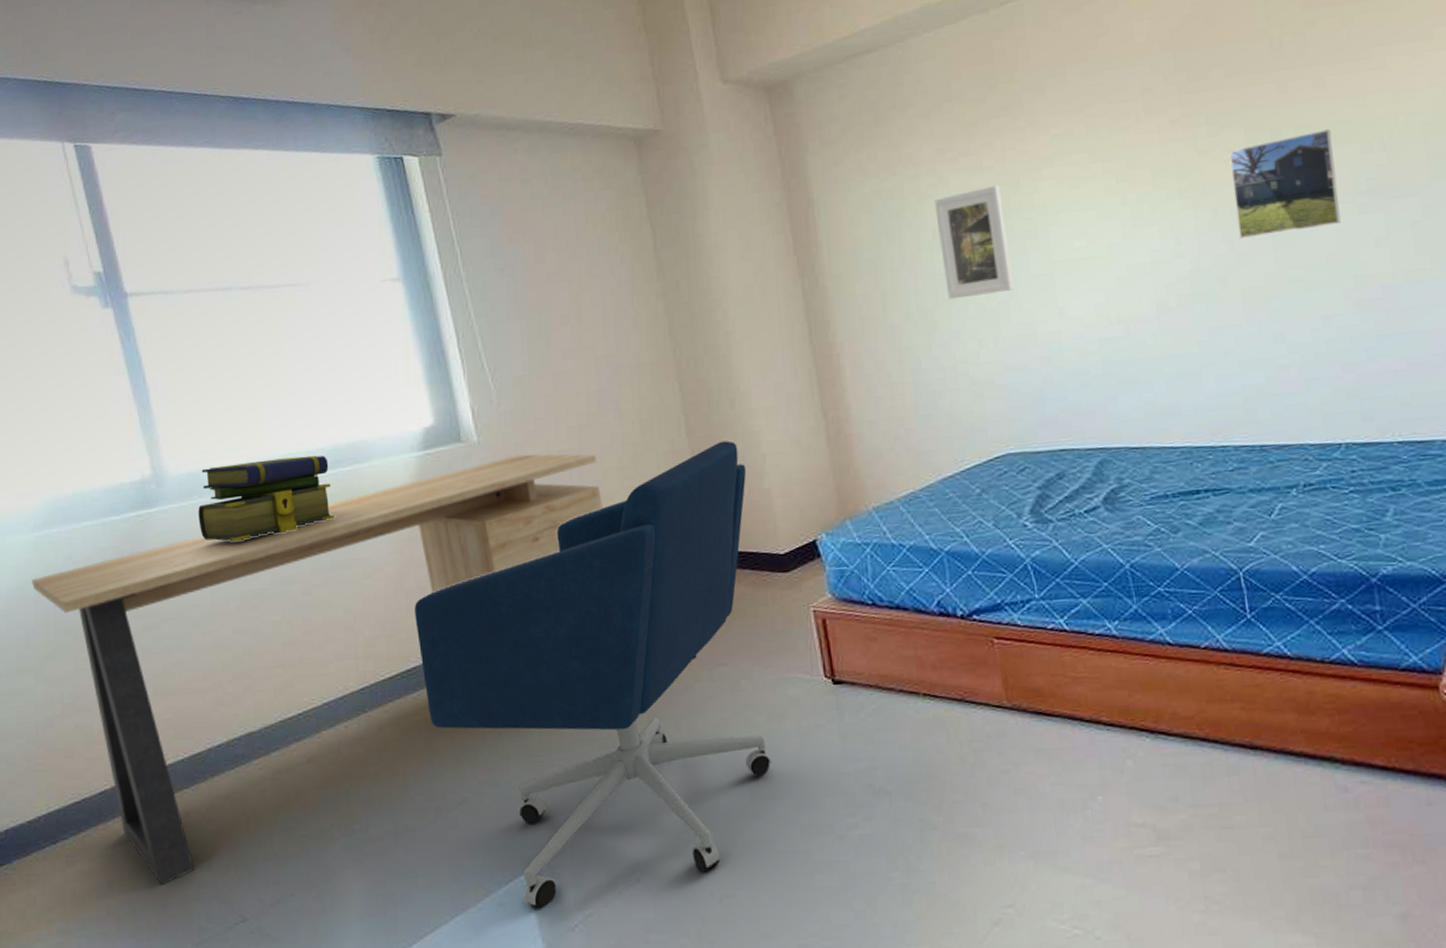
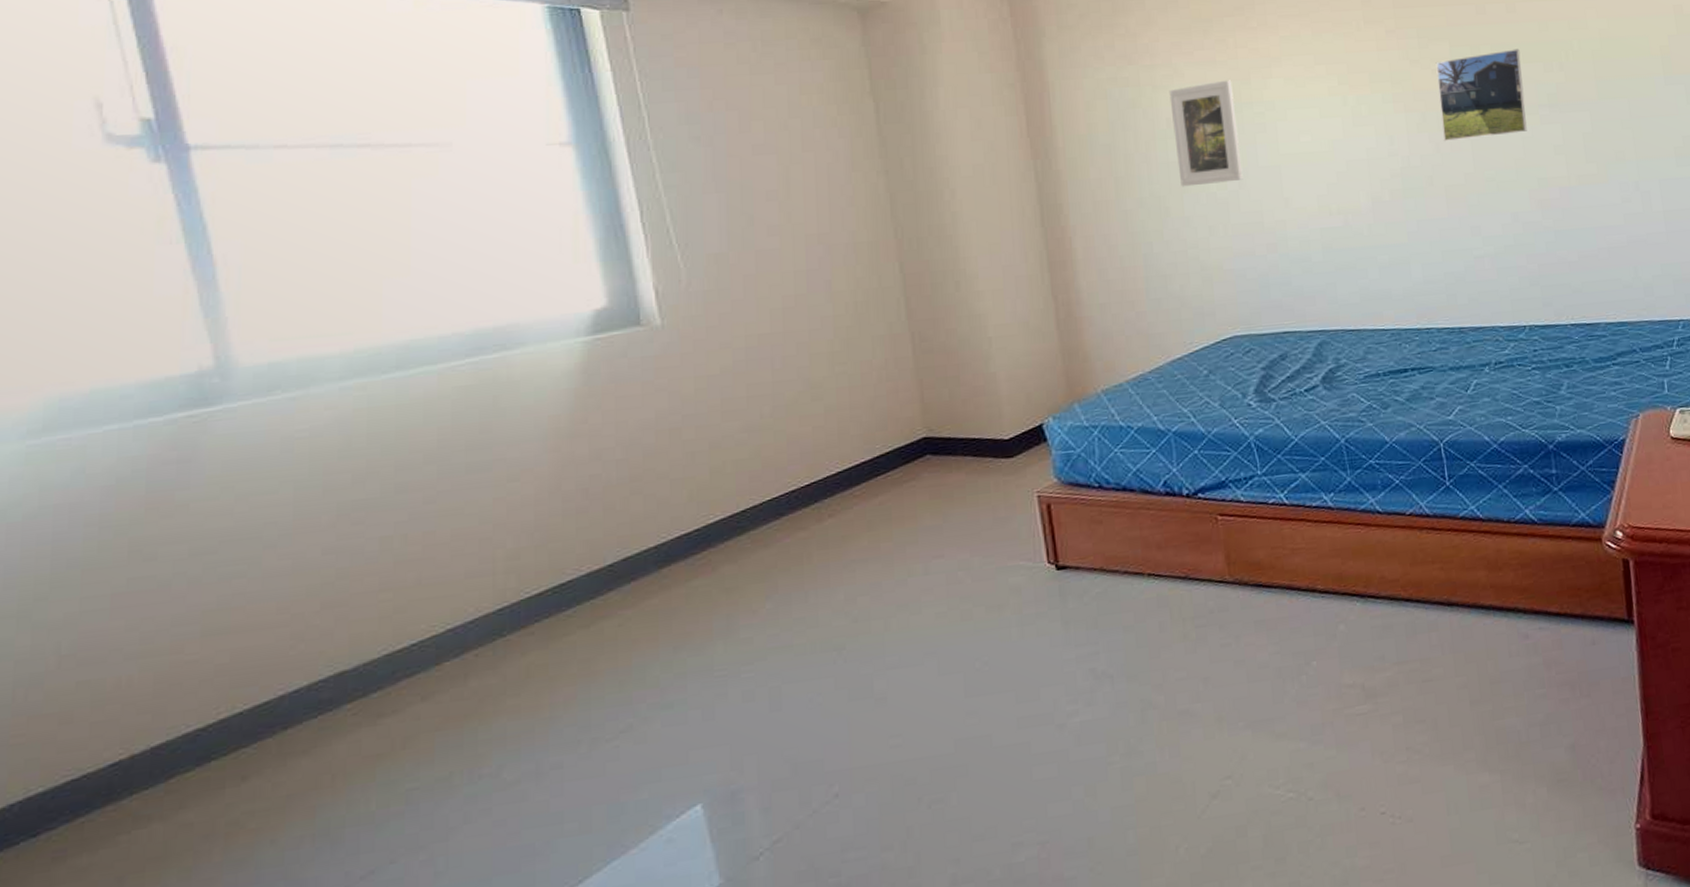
desk: present [32,454,603,885] -> none [18,338,809,872]
stack of books: present [198,455,336,542] -> none [280,341,474,445]
office chair: present [415,440,772,909] -> none [574,324,989,840]

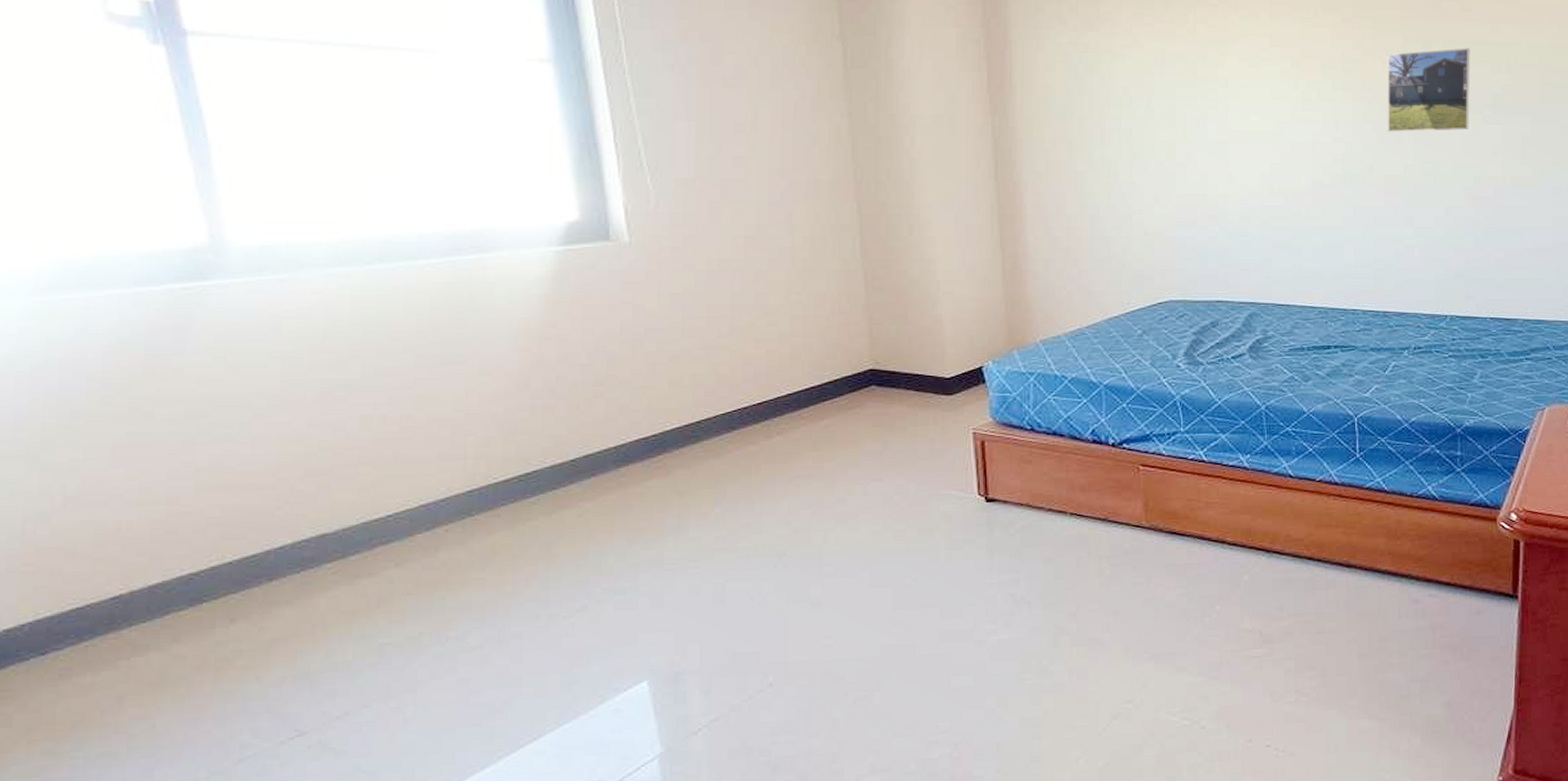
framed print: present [1169,80,1243,187] -> none [1127,54,1191,154]

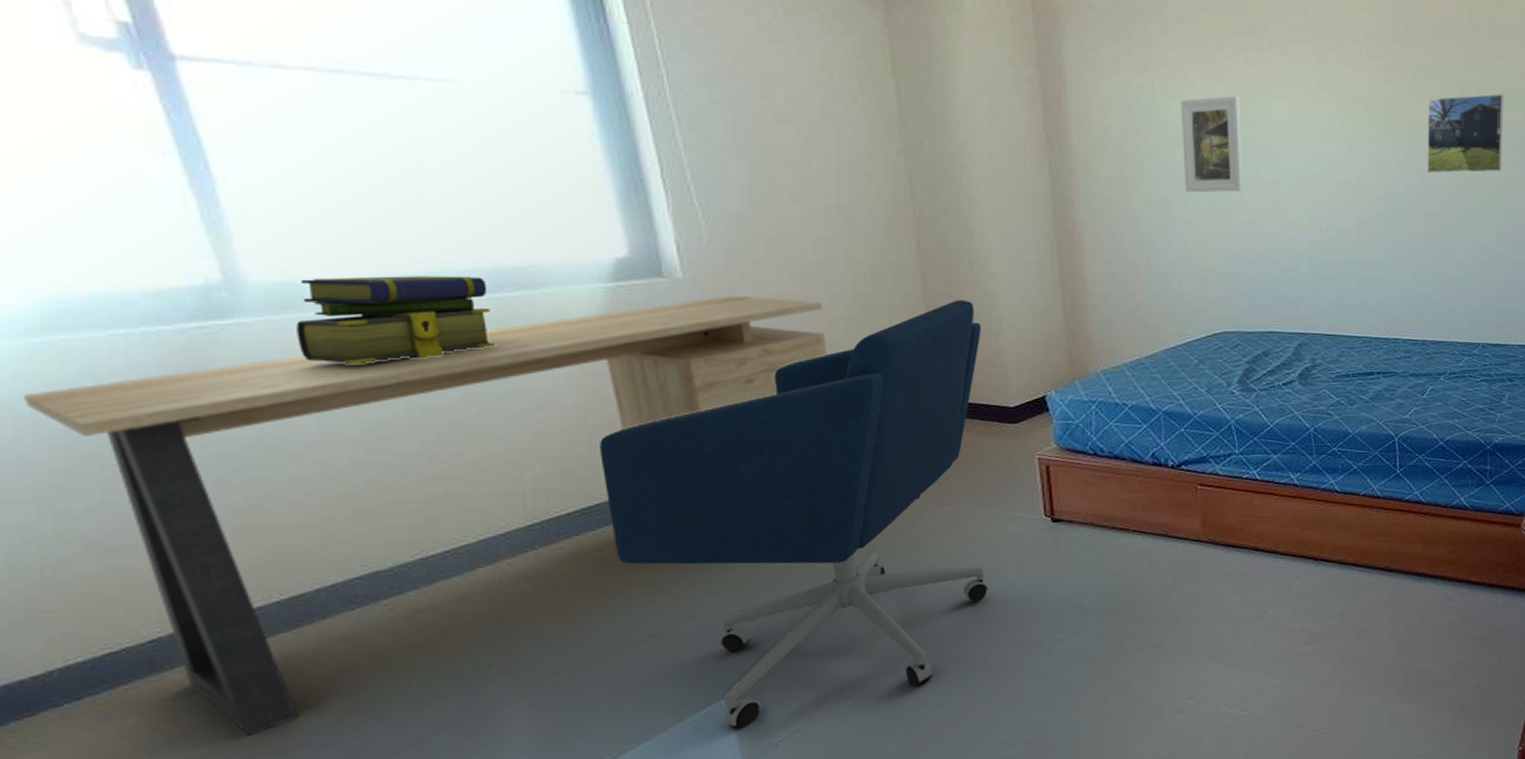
desk: none [27,260,765,699] -> present [24,295,828,736]
stack of books: none [270,239,450,326] -> present [296,276,497,365]
office chair: none [540,265,919,714] -> present [600,300,989,729]
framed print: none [1127,54,1191,154] -> present [1180,96,1243,193]

